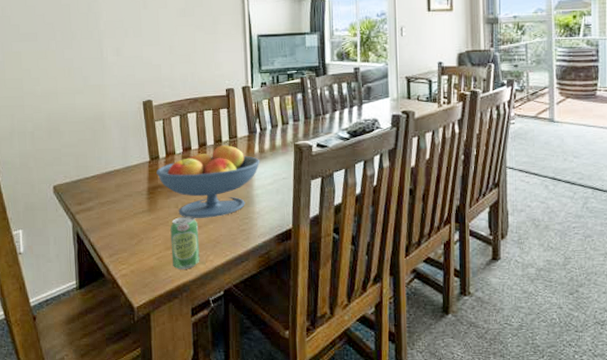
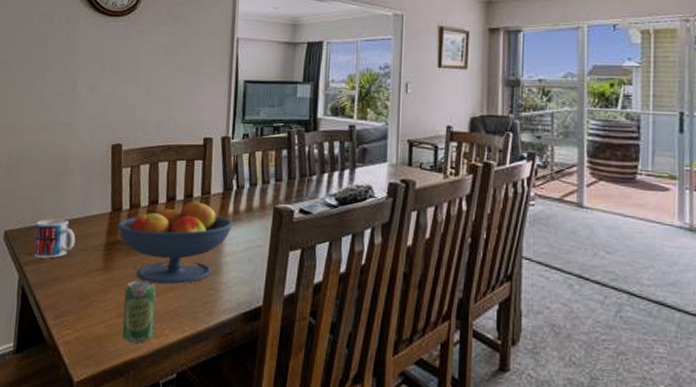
mug: none [82,171,120,207] -> present [34,218,76,259]

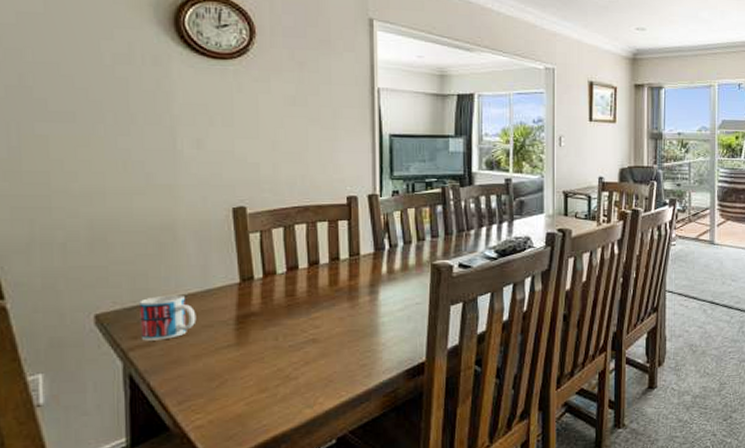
fruit bowl: present [117,200,234,285] -> none [249,261,389,353]
beverage can: present [122,279,156,343] -> none [266,350,306,416]

